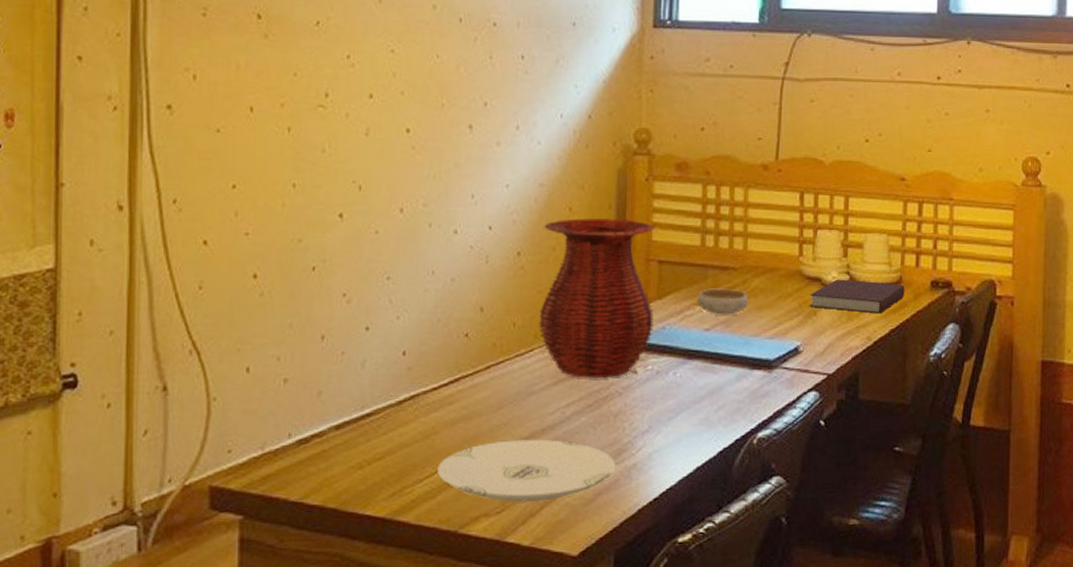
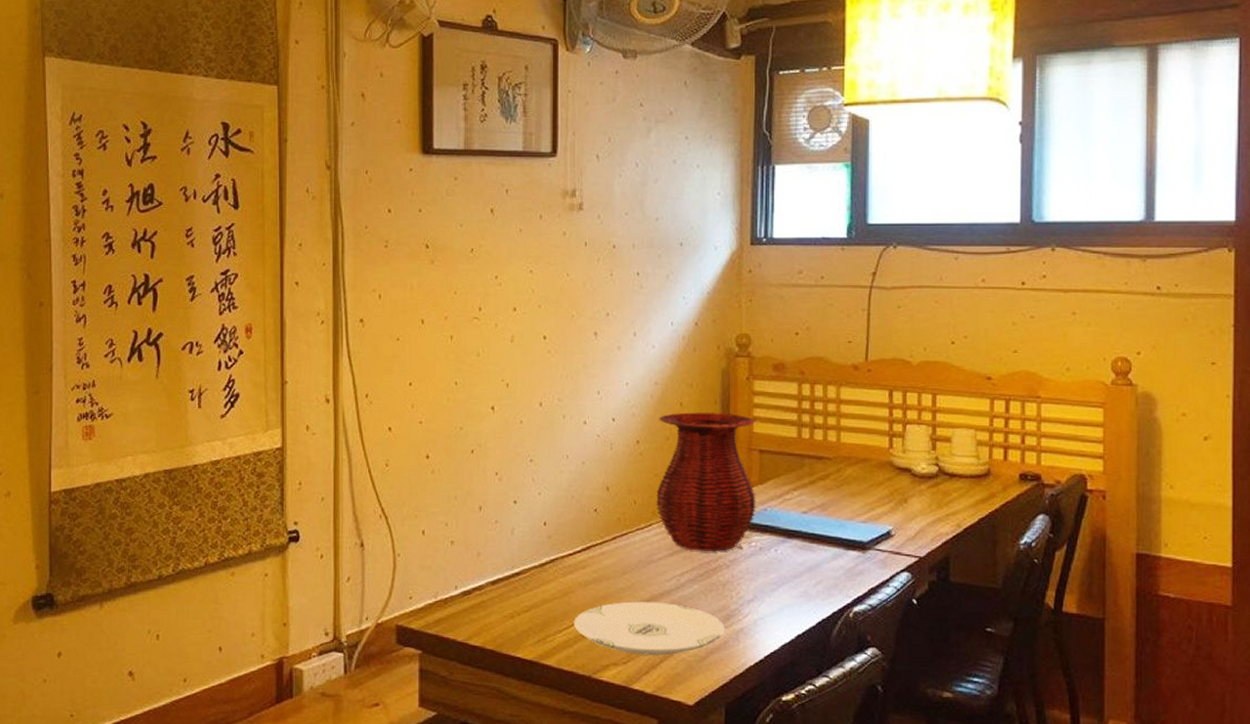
bowl: present [698,288,749,315] -> none [796,475,843,500]
notebook: present [810,279,905,314] -> none [900,470,993,503]

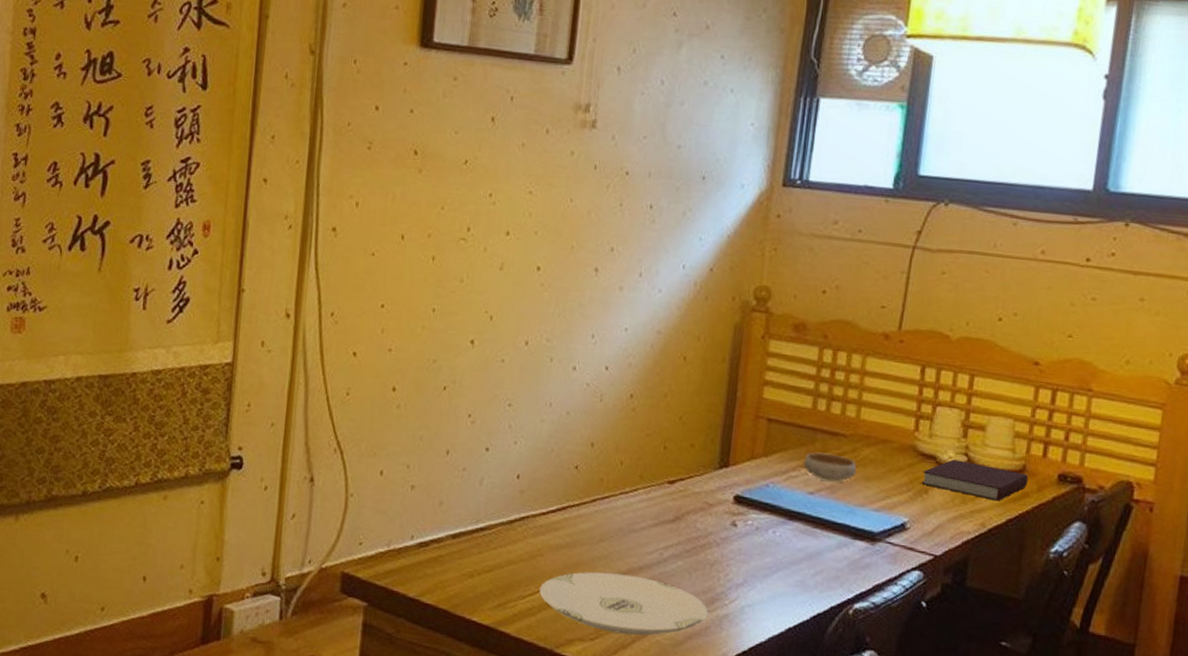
vase: present [656,412,756,552] -> none [645,367,767,527]
bowl: none [796,475,843,500] -> present [804,452,857,482]
notebook: none [900,470,993,503] -> present [921,459,1028,501]

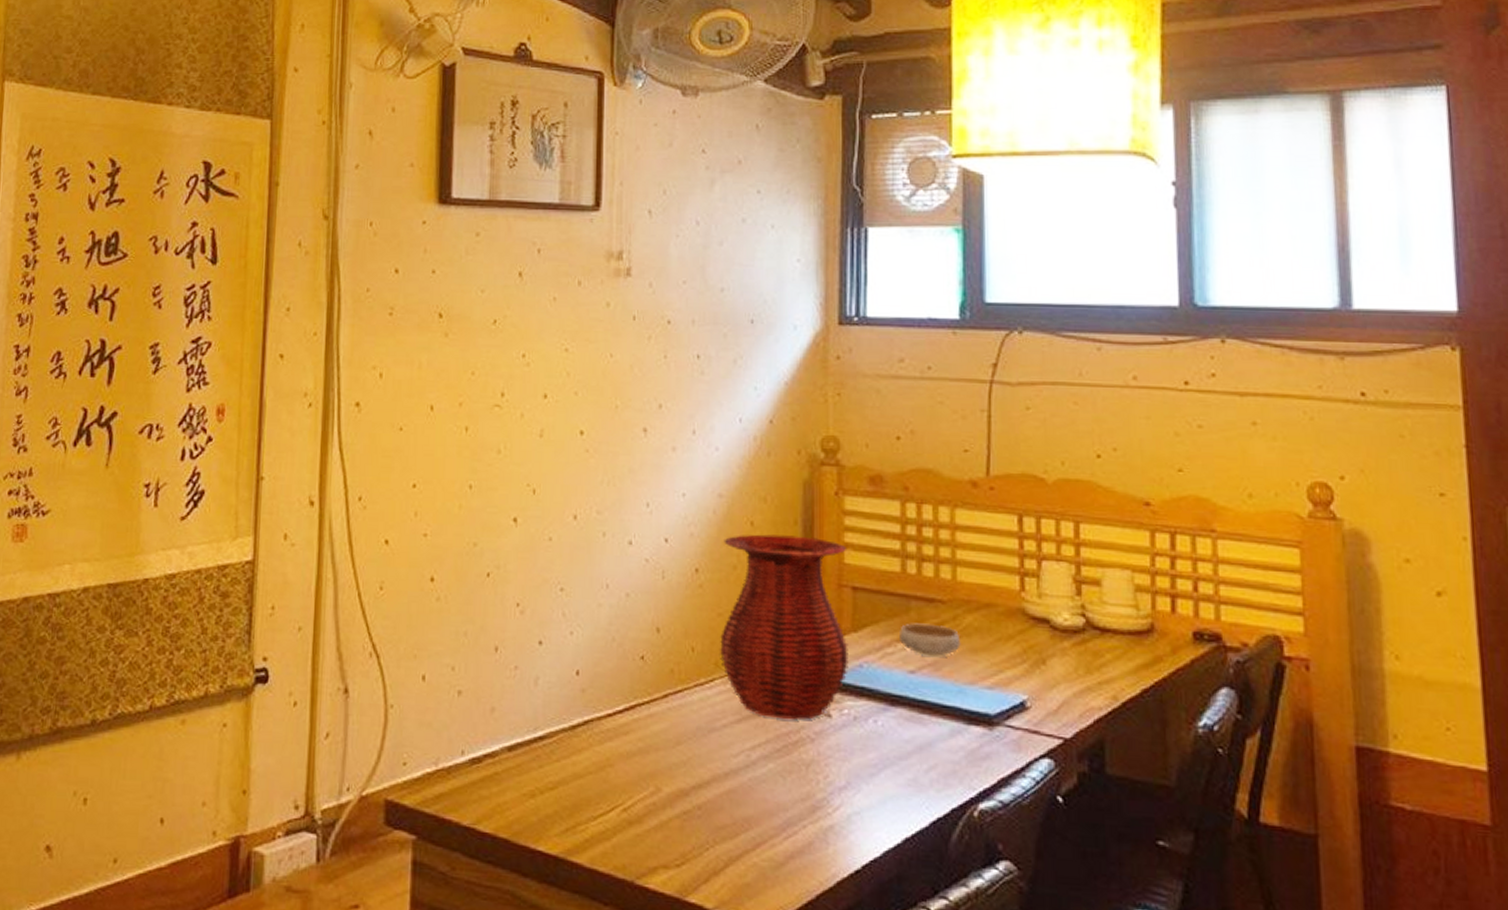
plate: present [539,571,709,636] -> none [612,781,810,858]
vase: none [645,367,767,527] -> present [720,534,849,720]
notebook: present [921,459,1028,501] -> none [1036,622,1159,668]

